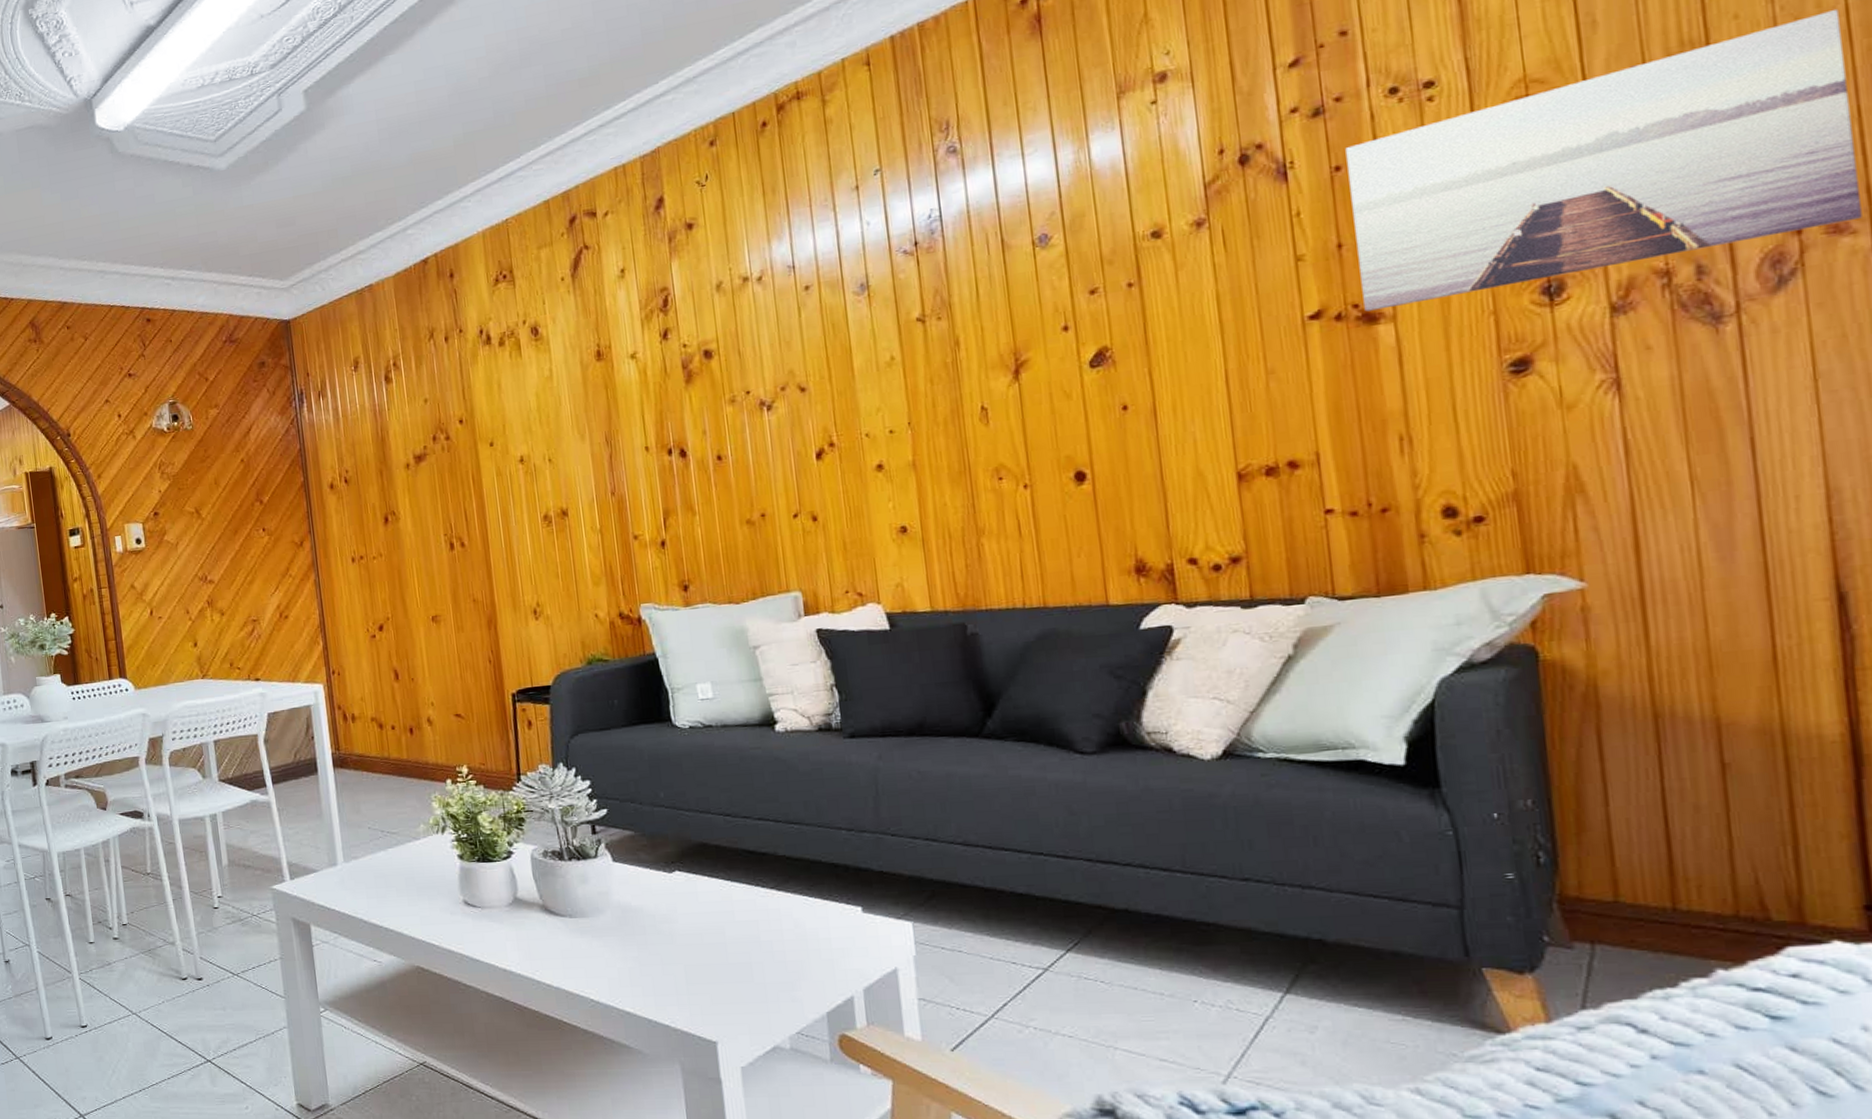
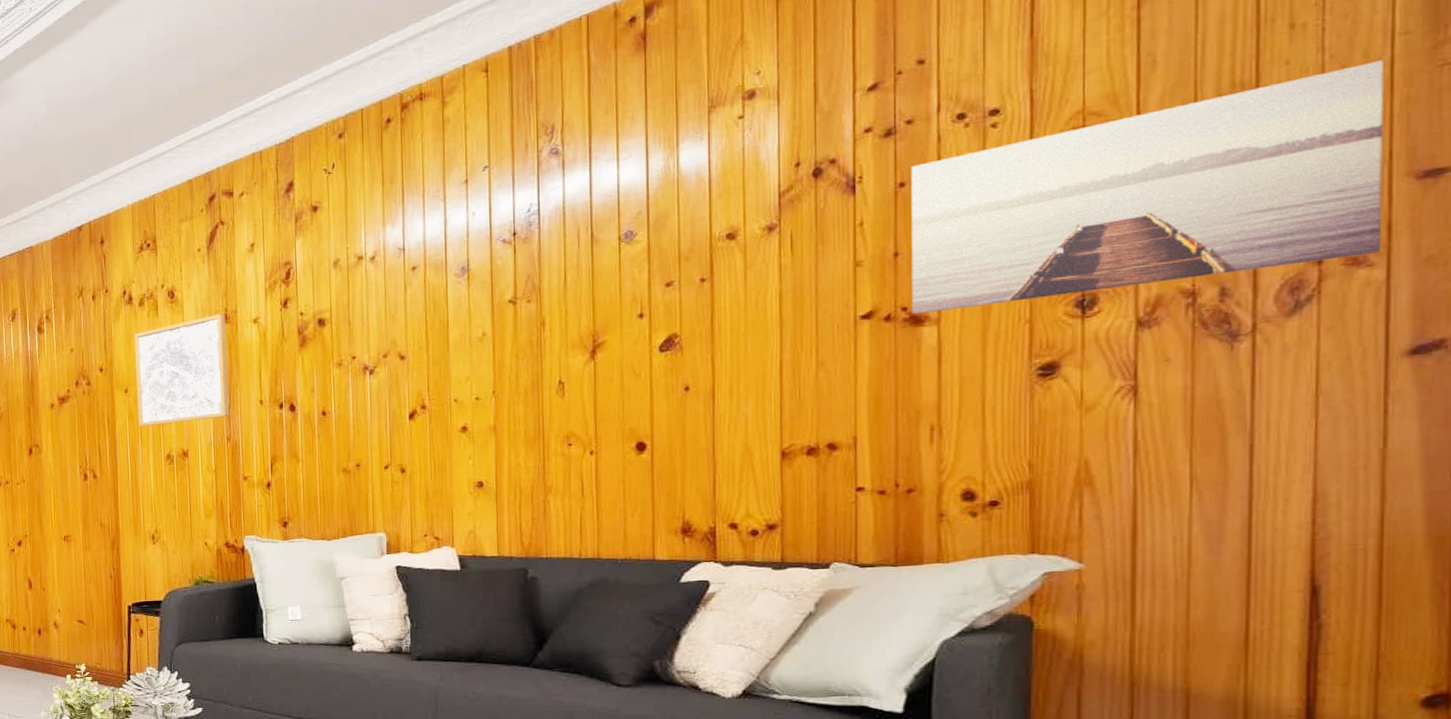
wall art: none [496,350,613,485] -> present [134,314,230,427]

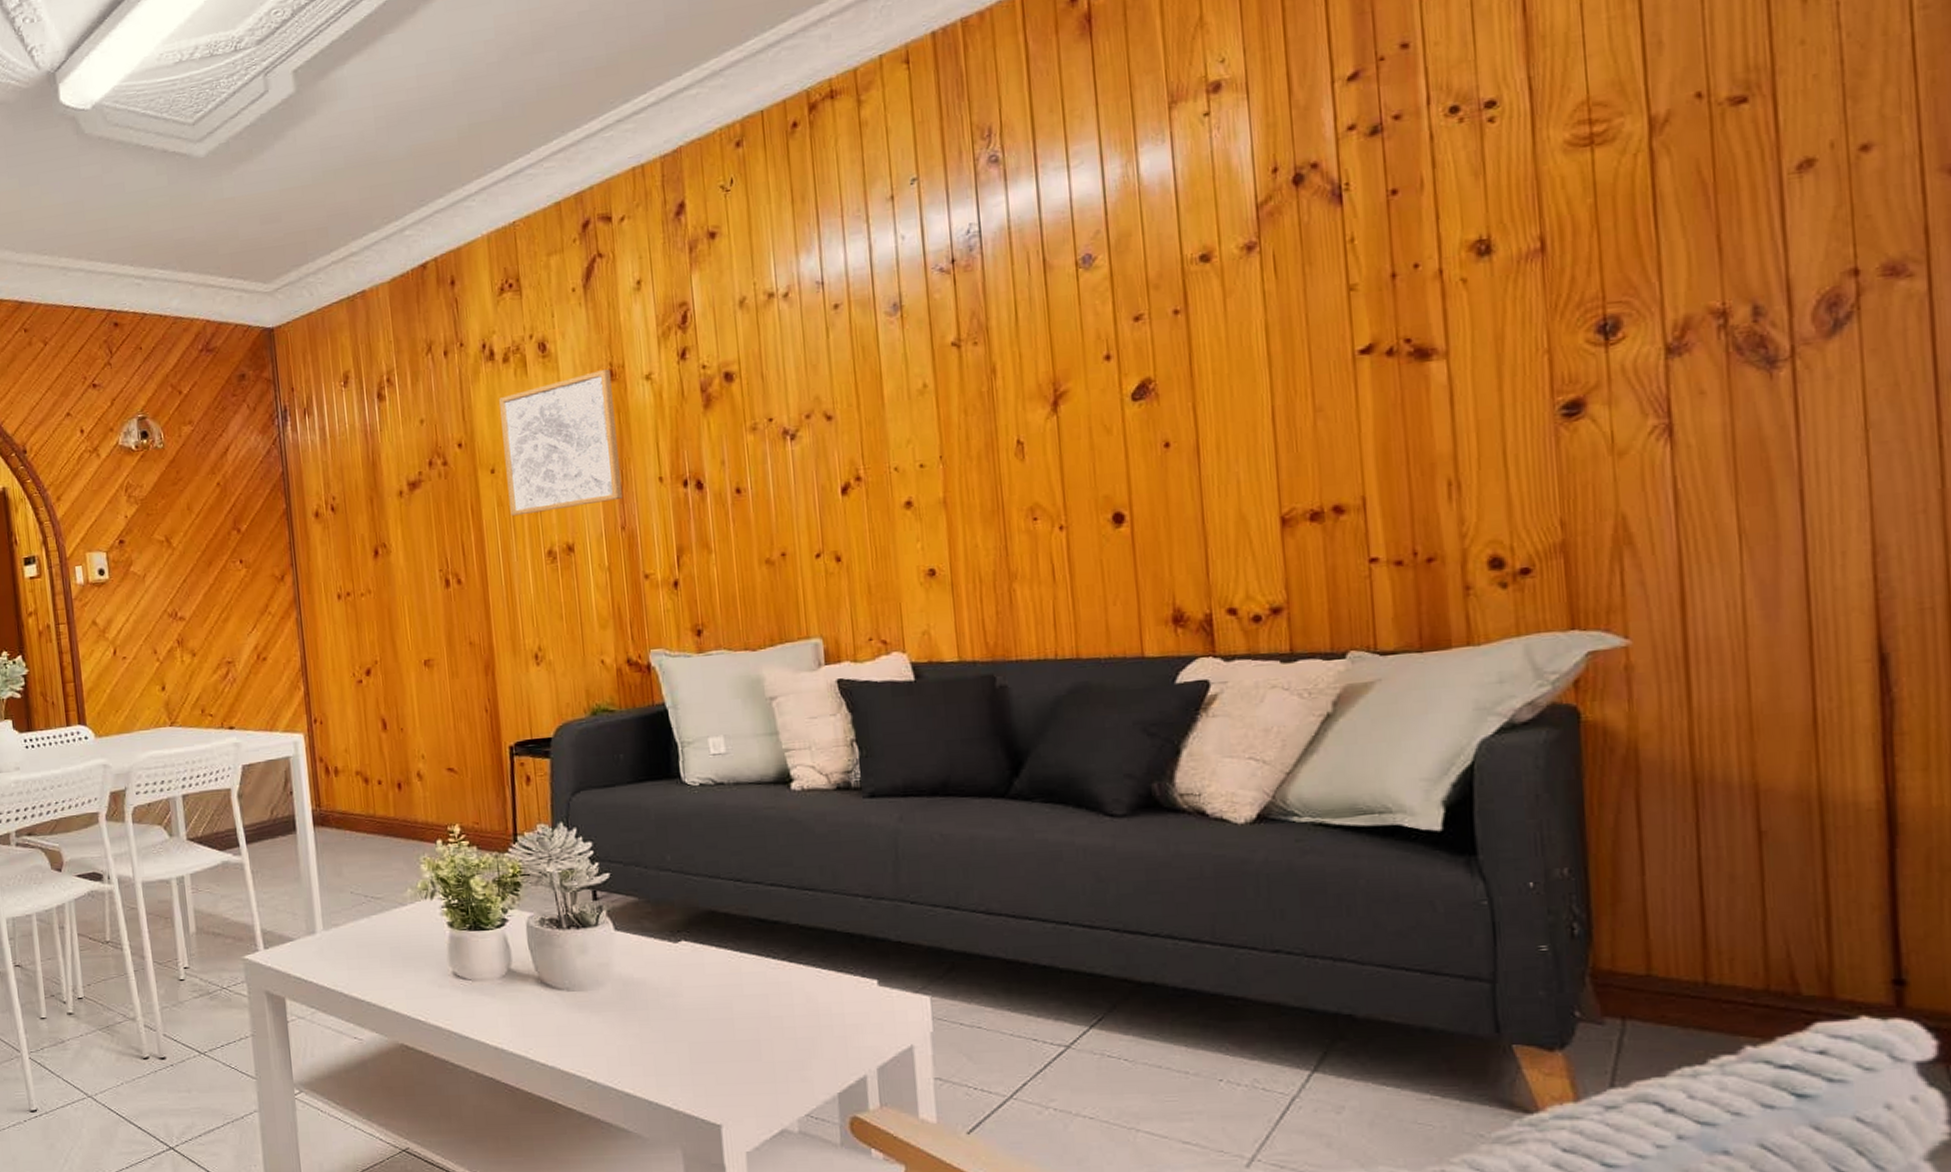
wall art: present [911,60,1385,314] -> none [1403,38,1919,347]

